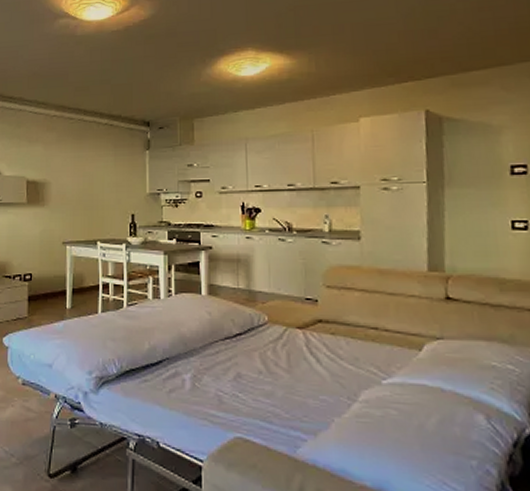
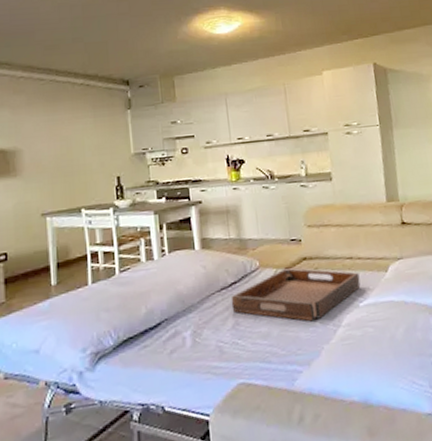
serving tray: none [234,329,386,390] -> present [230,268,361,322]

